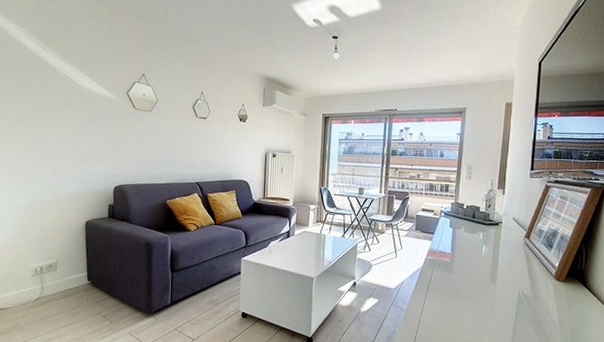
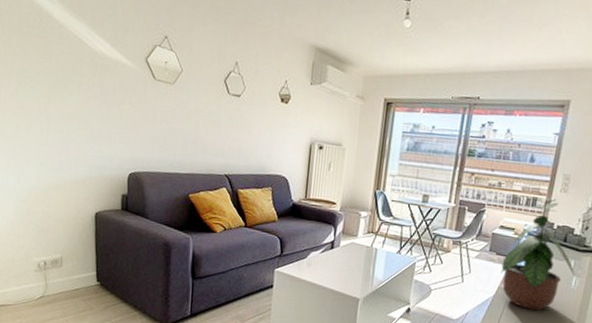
potted plant: none [426,185,484,276] -> present [500,198,575,311]

